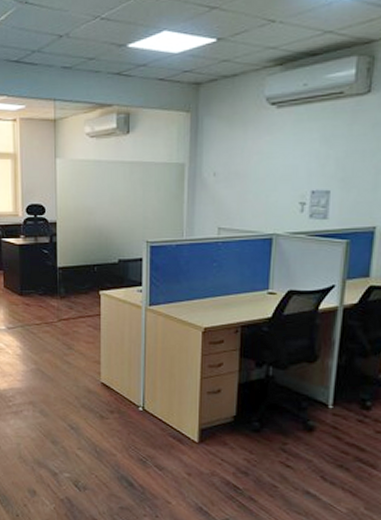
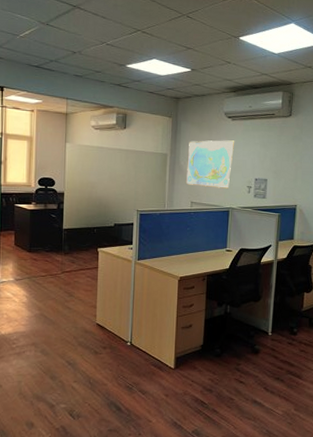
world map: none [210,137,282,209] -> present [185,140,235,190]

